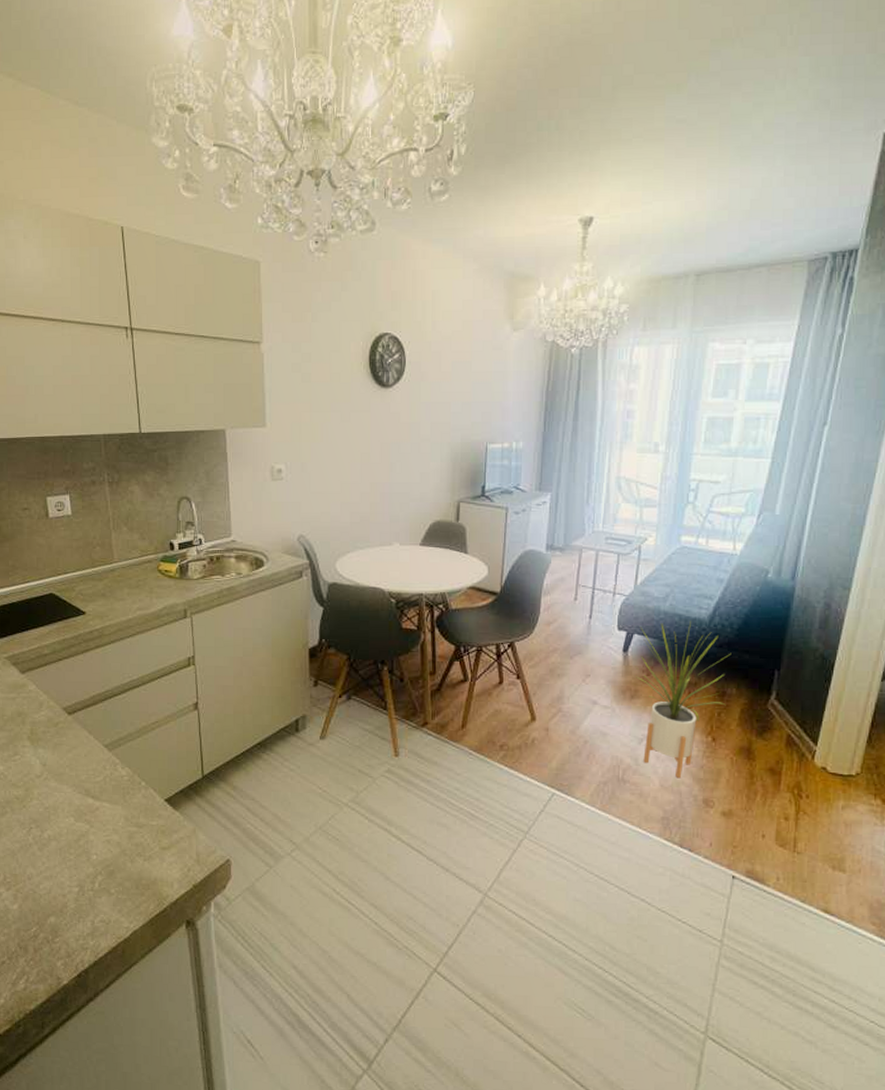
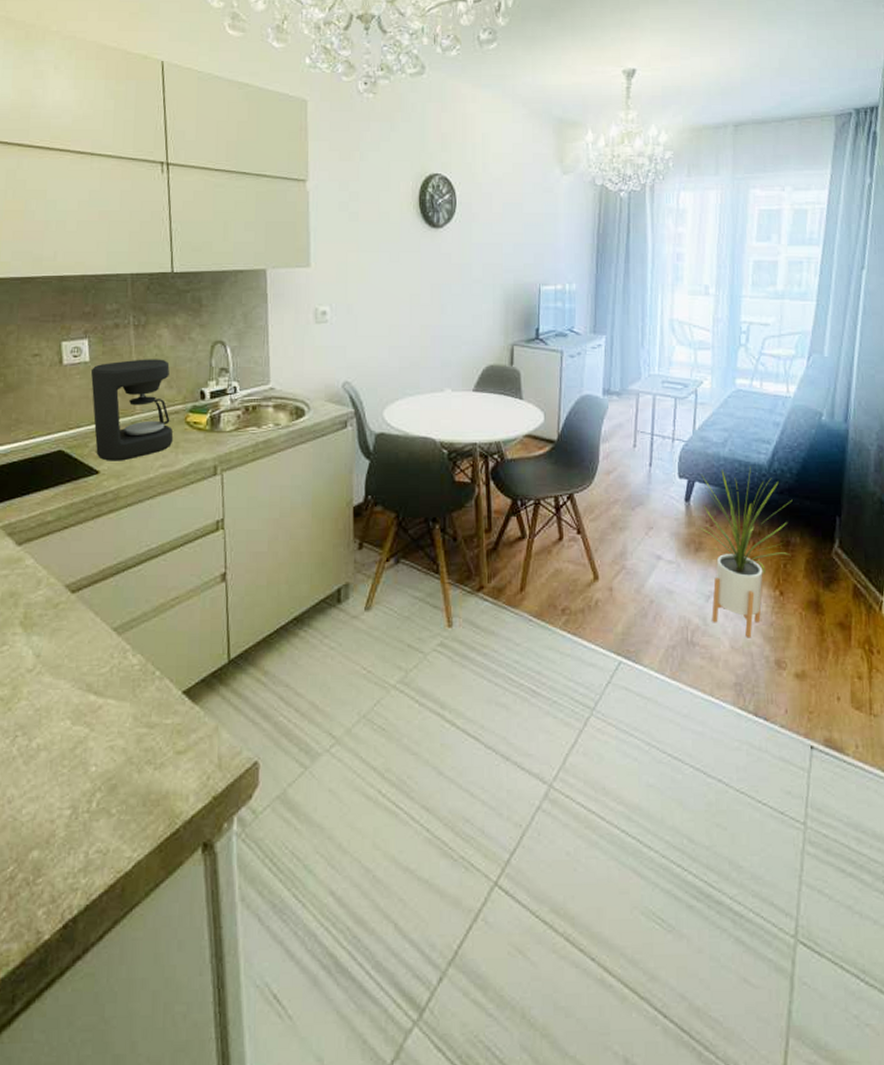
coffee maker: none [74,513,148,604] -> present [91,359,174,461]

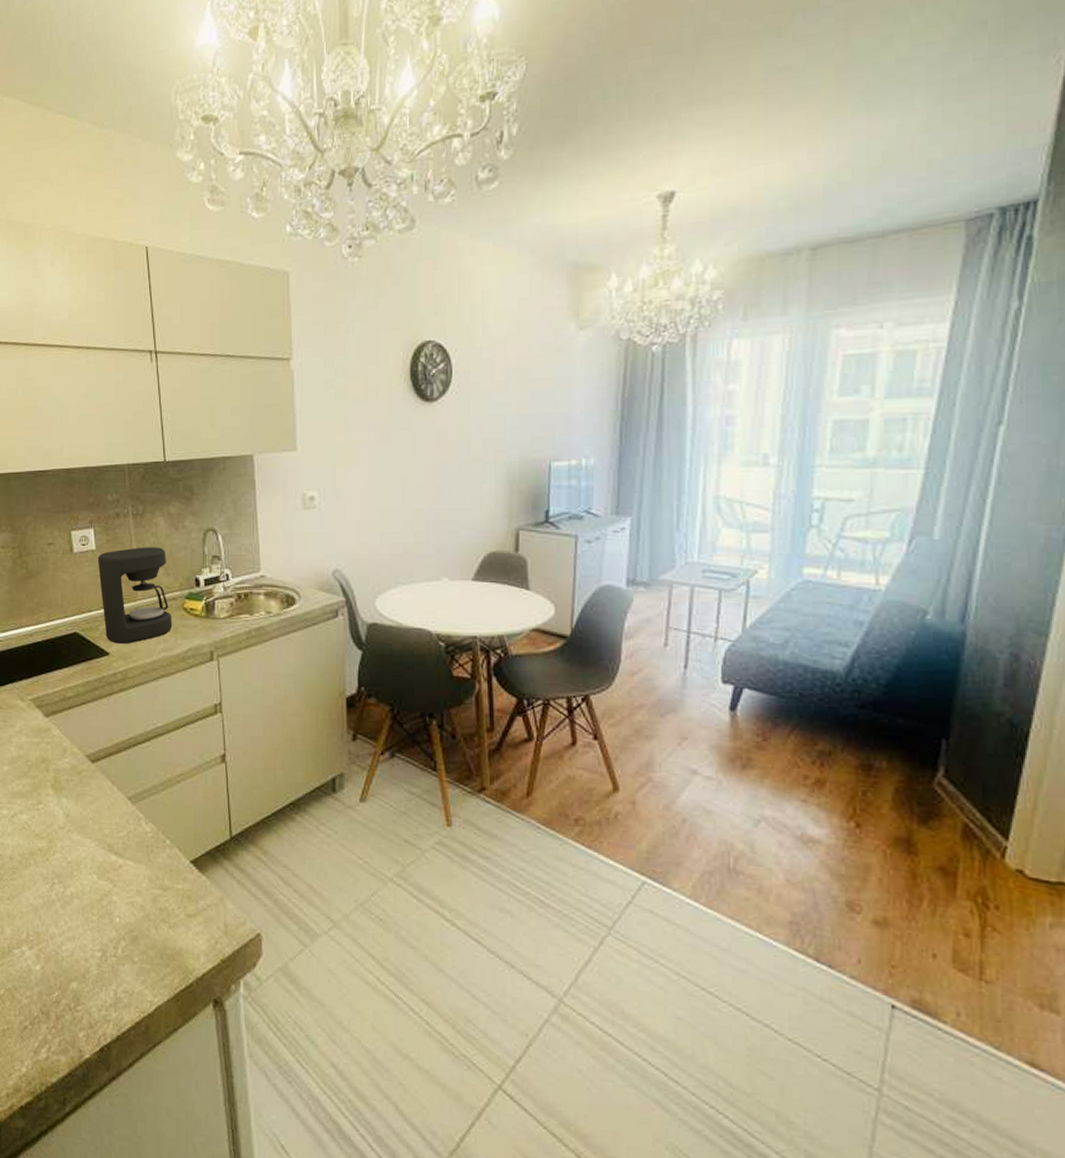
house plant: present [698,466,793,638] -> none [746,672,878,873]

